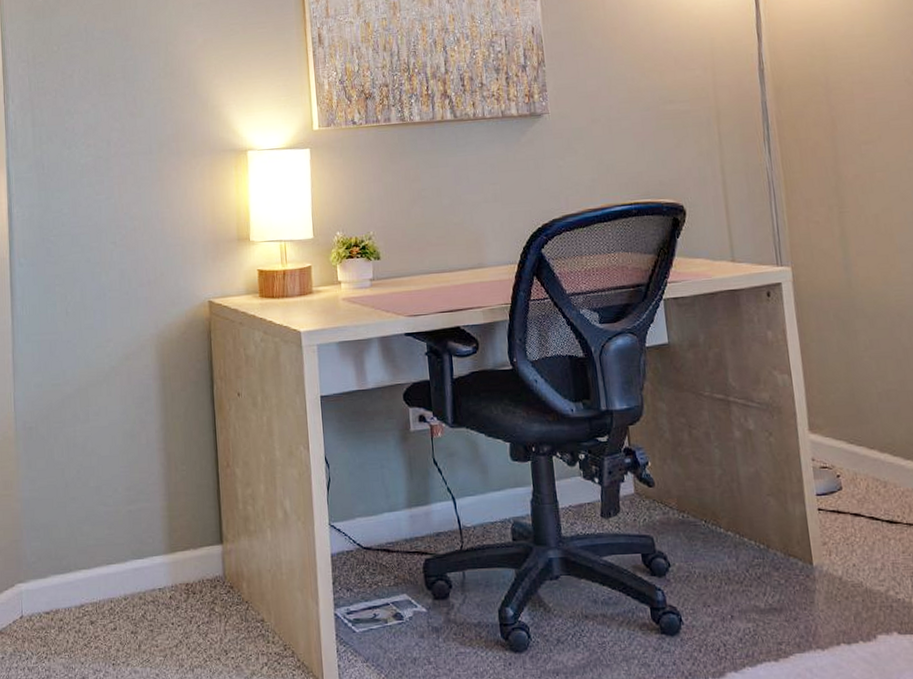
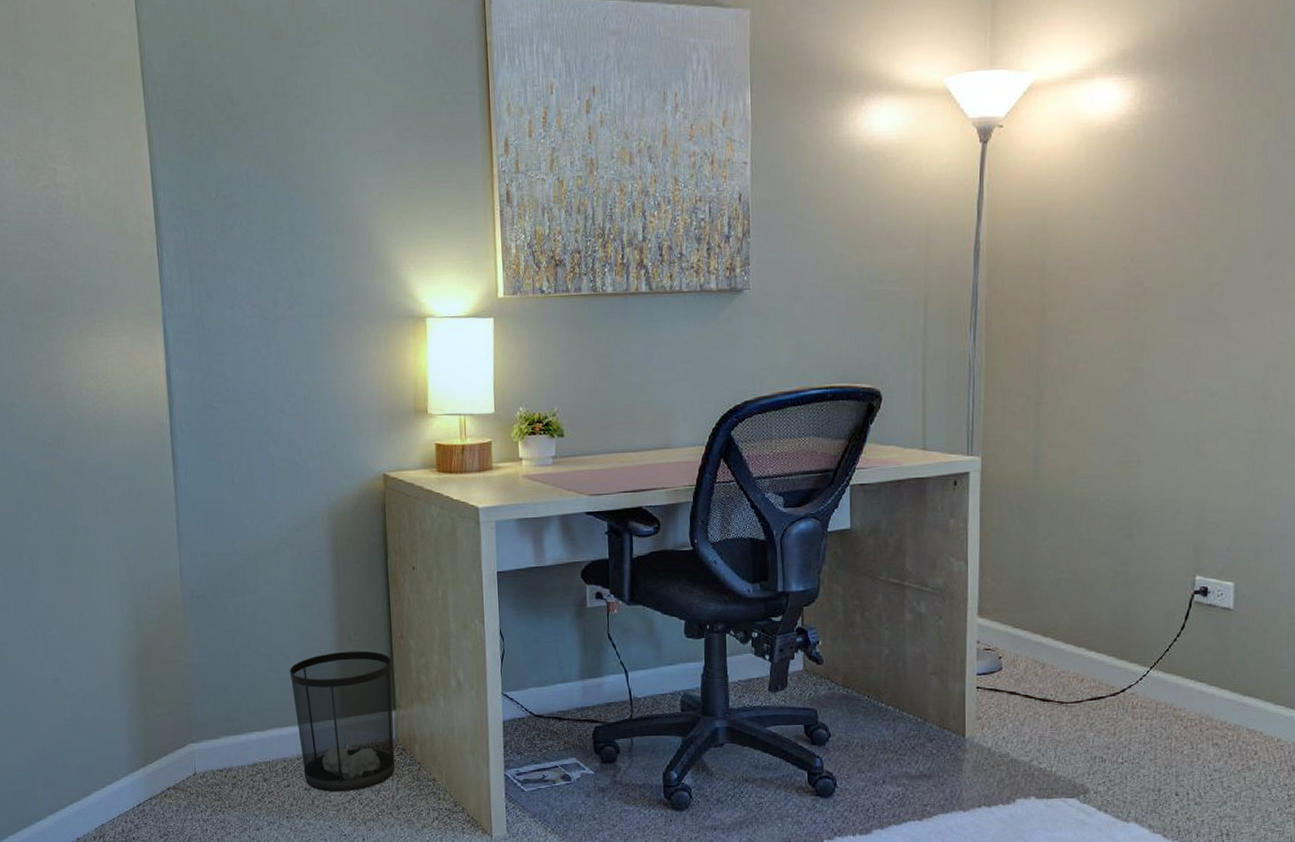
waste bin: none [117,481,223,636] -> present [289,651,395,792]

